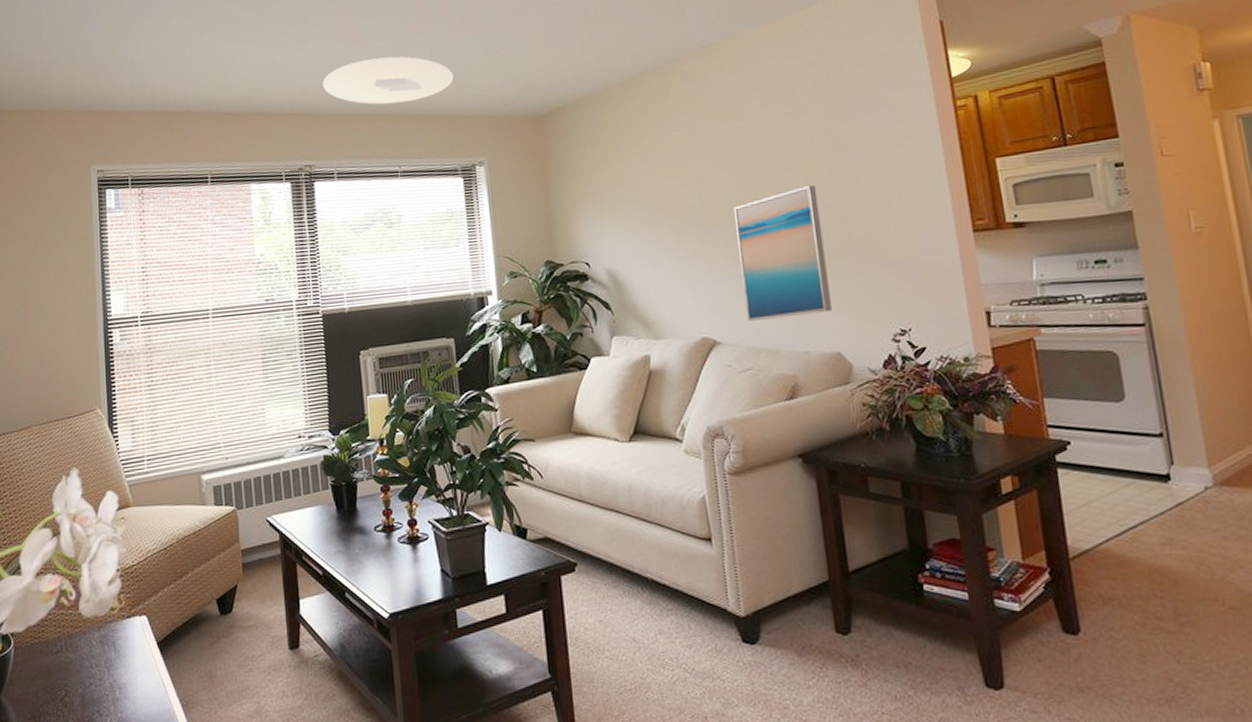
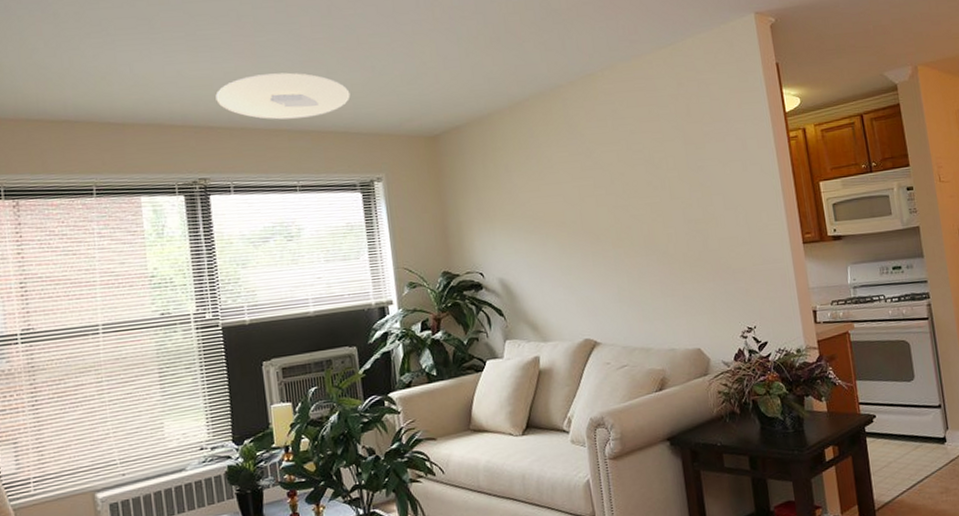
wall art: present [734,184,832,322] -> none [610,202,693,324]

